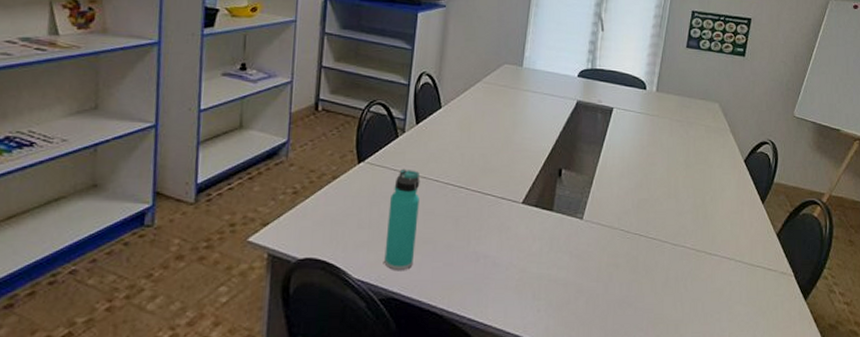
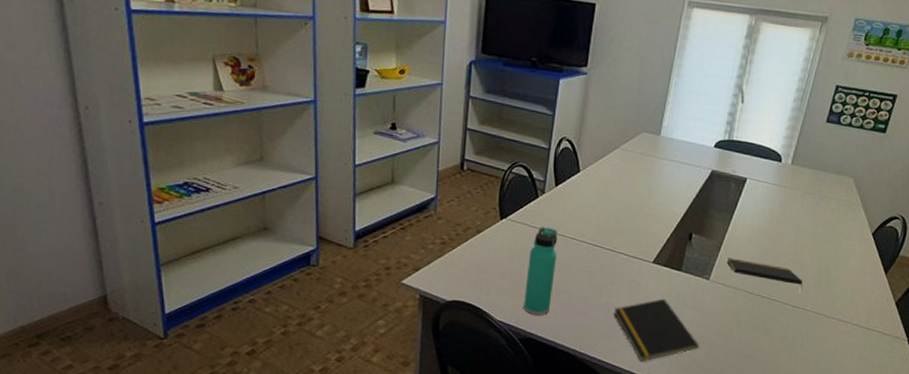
notepad: none [483,243,577,318] -> present [613,298,699,362]
notepad: none [600,194,680,228] -> present [727,258,803,292]

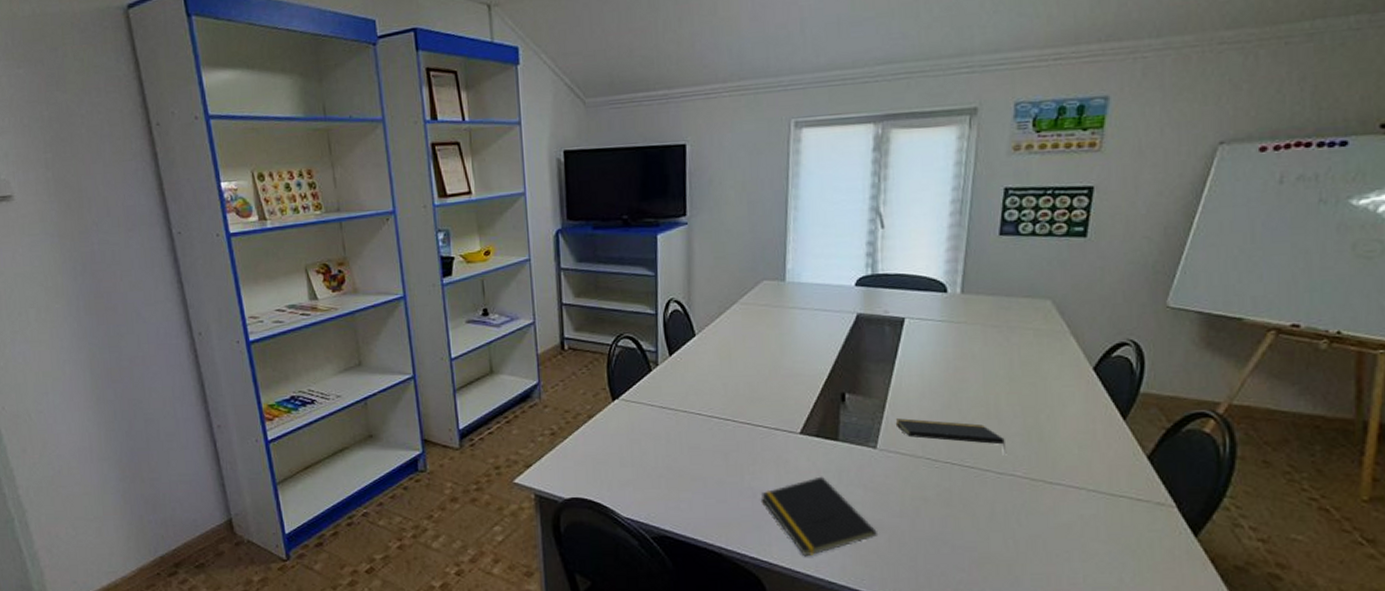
thermos bottle: present [523,226,558,316] -> none [650,403,684,509]

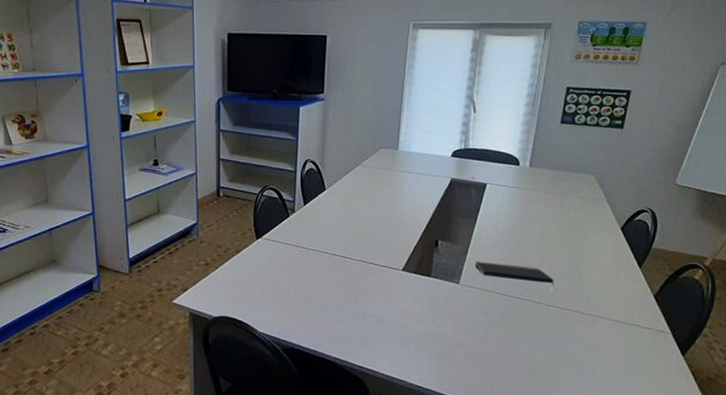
notepad: present [760,476,877,557] -> none [369,304,455,366]

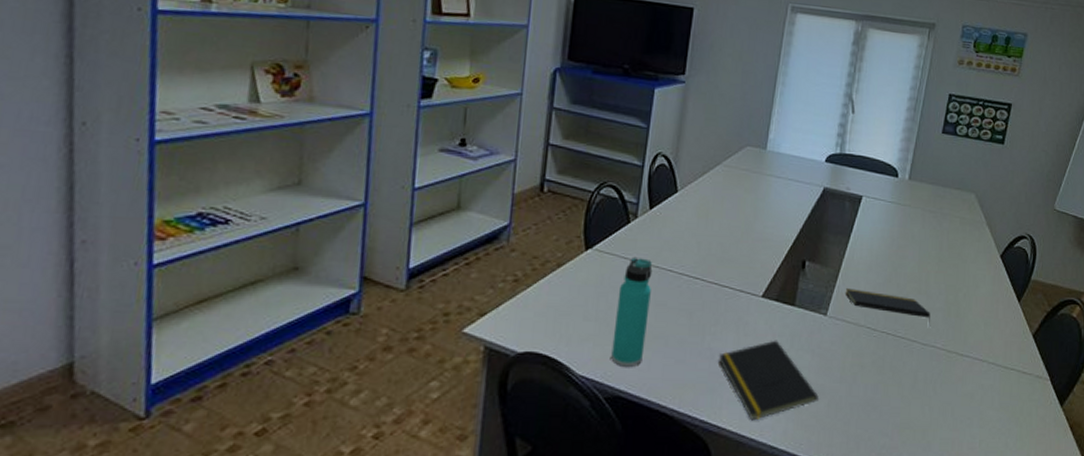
thermos bottle: none [284,243,311,327] -> present [611,256,653,368]
notepad: none [369,304,455,366] -> present [718,340,819,421]

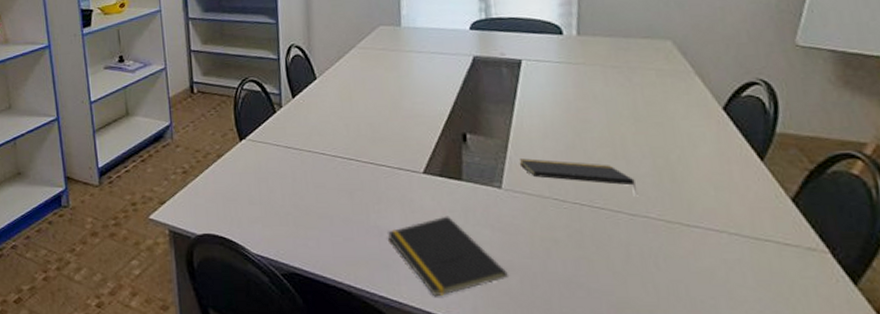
thermos bottle: present [611,256,653,368] -> none [276,143,311,247]

